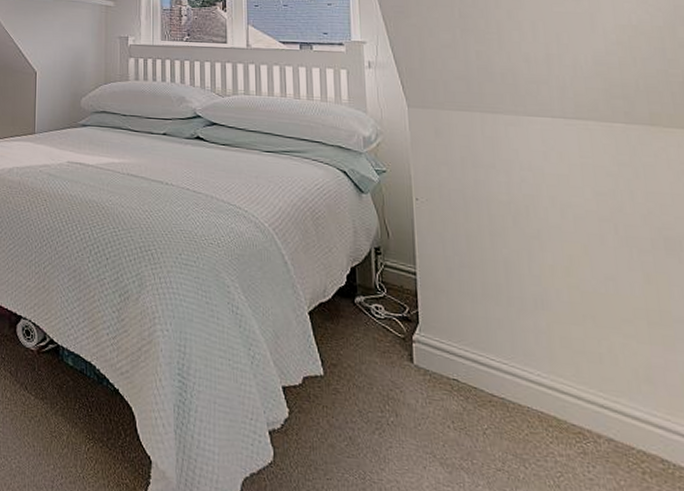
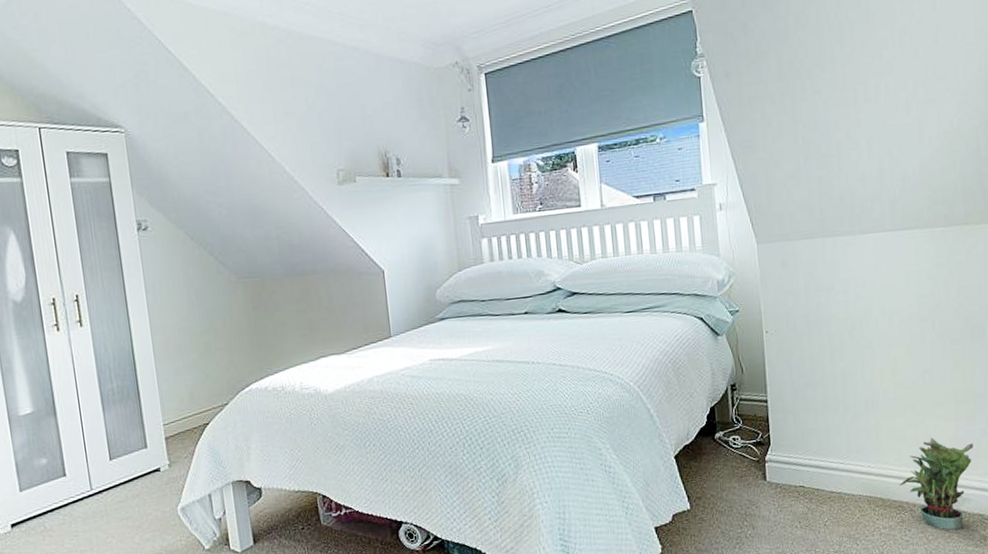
potted plant: none [578,359,675,482] -> present [899,438,973,530]

